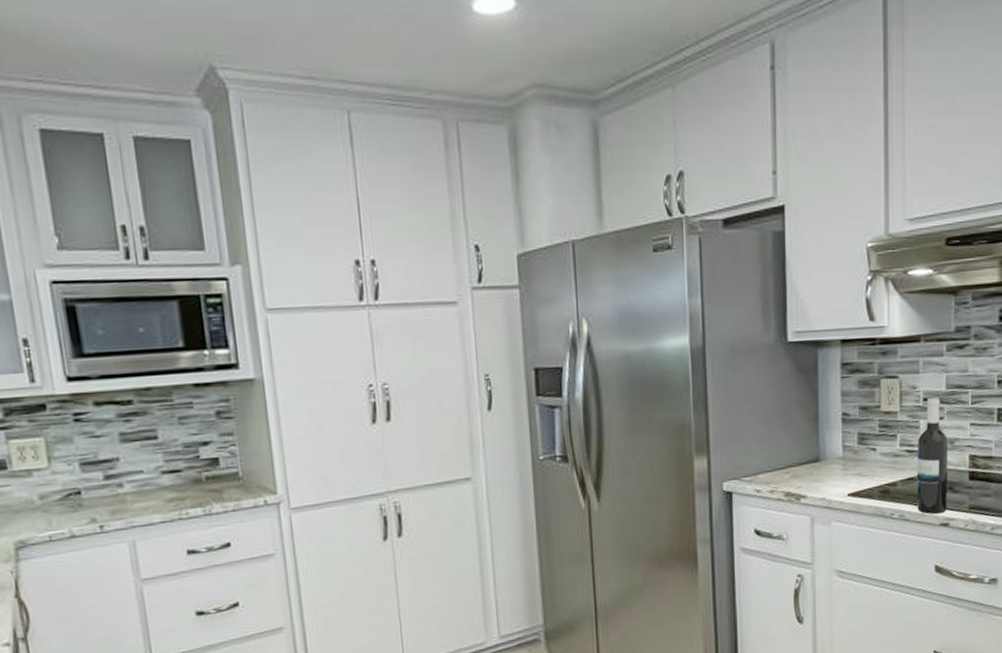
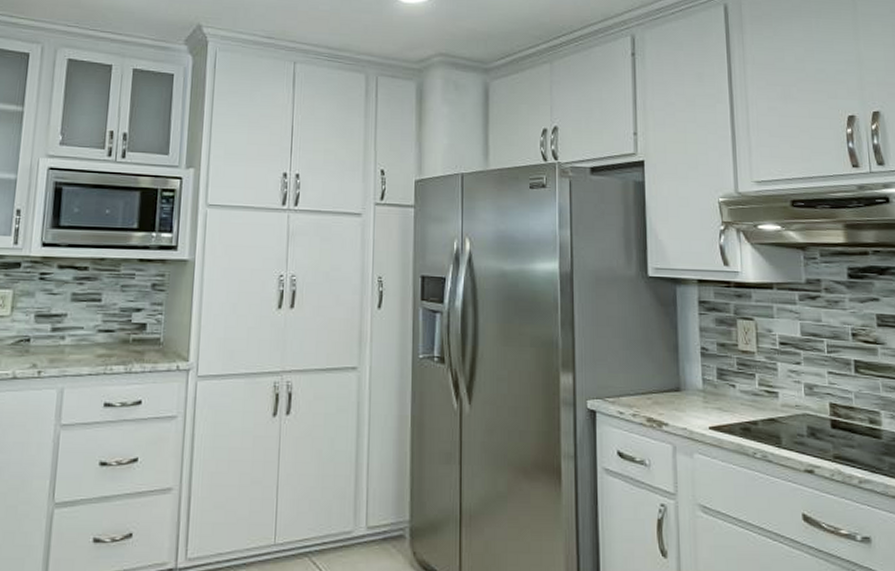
wine bottle: present [916,397,949,515] -> none [776,342,811,460]

